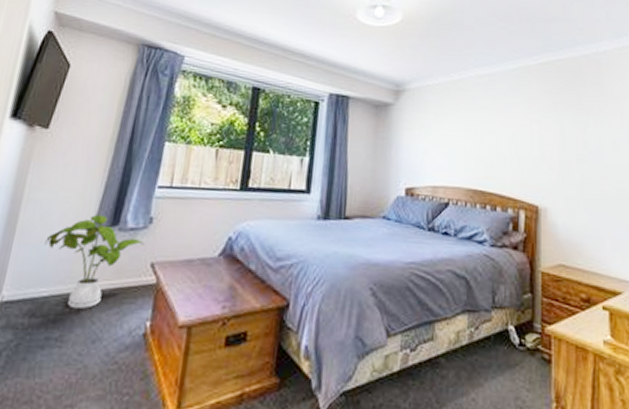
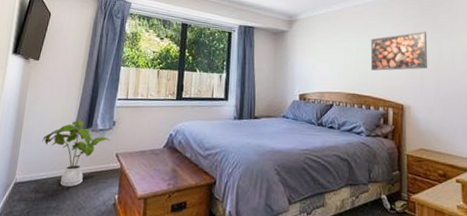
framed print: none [499,112,569,161] -> present [371,31,427,71]

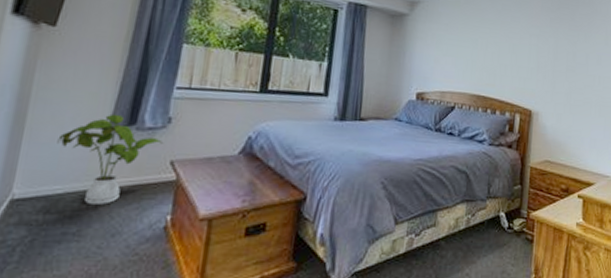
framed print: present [371,31,427,71] -> none [501,27,563,71]

